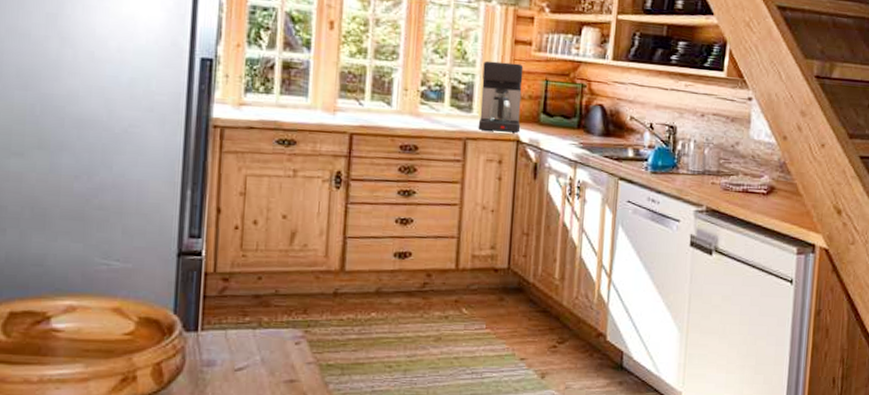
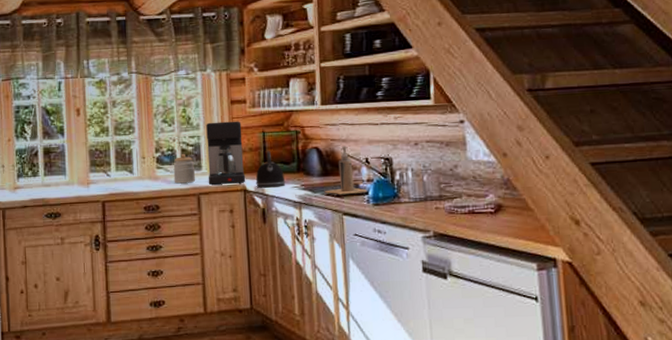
jar: none [438,91,465,126] -> present [173,153,196,184]
kettle: none [531,101,564,142] -> present [255,151,286,188]
soap dispenser: none [603,107,647,159] -> present [324,146,367,195]

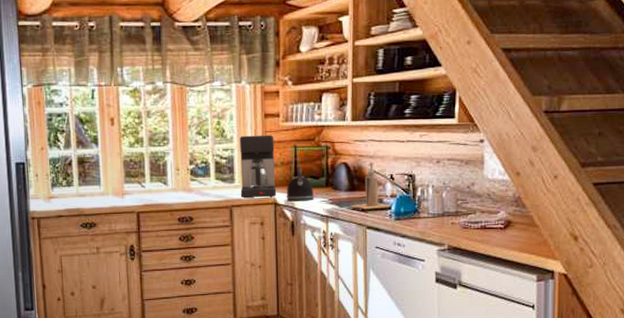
jar: present [173,153,196,184] -> none [207,166,229,196]

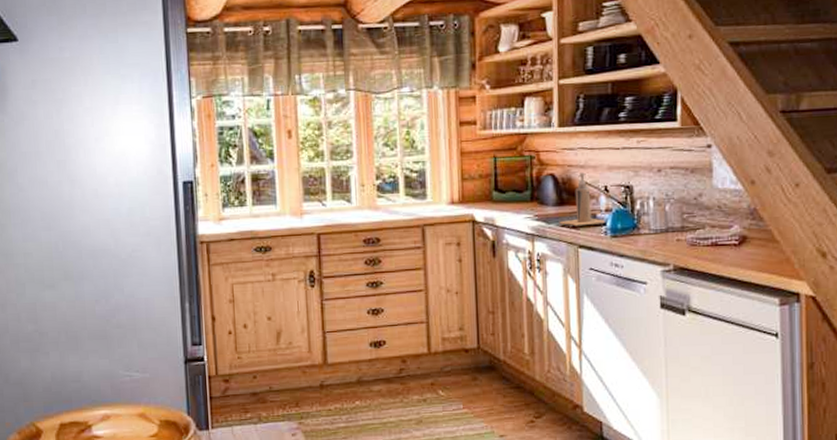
coffee maker: present [240,135,277,197] -> none [432,144,475,215]
kettle: present [286,165,315,202] -> none [485,178,518,219]

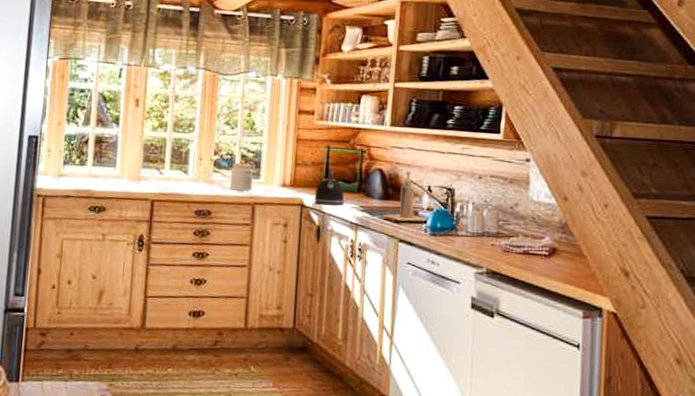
jar: none [395,180,420,214] -> present [229,159,254,191]
kettle: none [485,178,518,219] -> present [314,167,345,206]

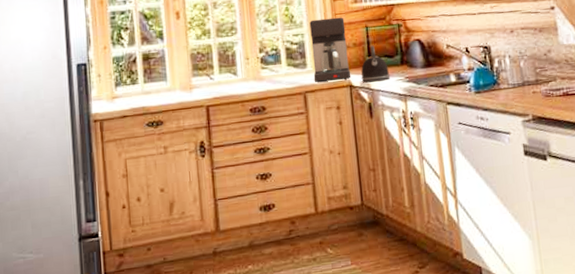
jar: present [229,159,254,191] -> none [277,52,302,84]
coffee maker: none [265,130,307,197] -> present [309,17,351,82]
soap dispenser: present [382,171,426,222] -> none [428,36,469,86]

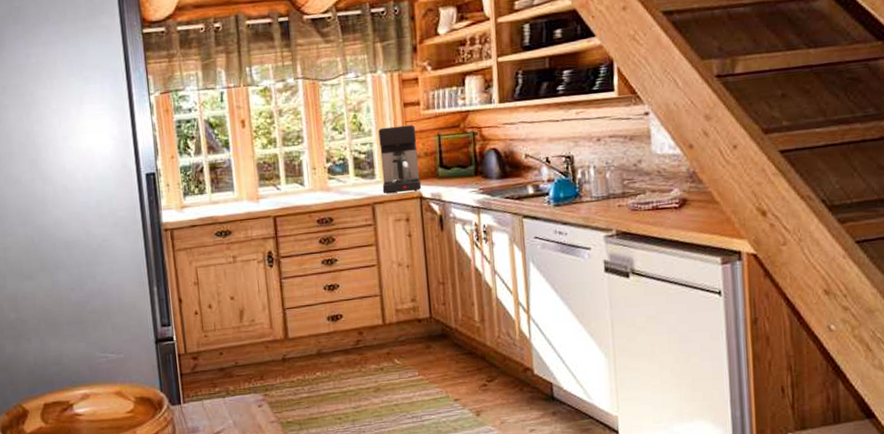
kettle: present [361,45,391,83] -> none [432,155,463,194]

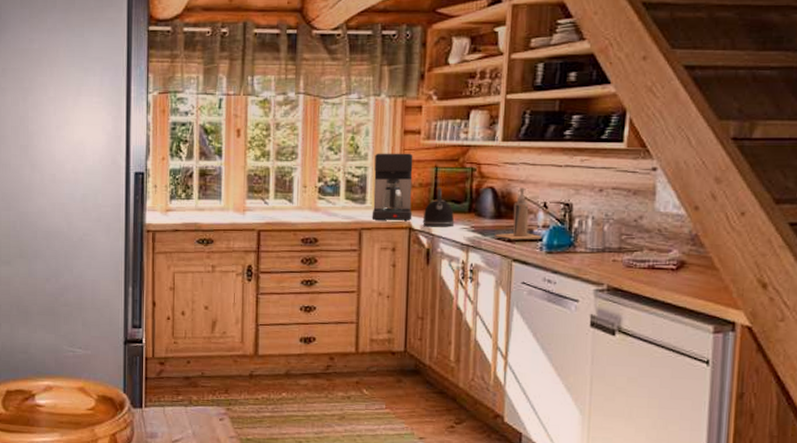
kettle: none [432,155,463,194] -> present [422,188,455,227]
soap dispenser: none [503,145,548,198] -> present [495,187,541,240]

